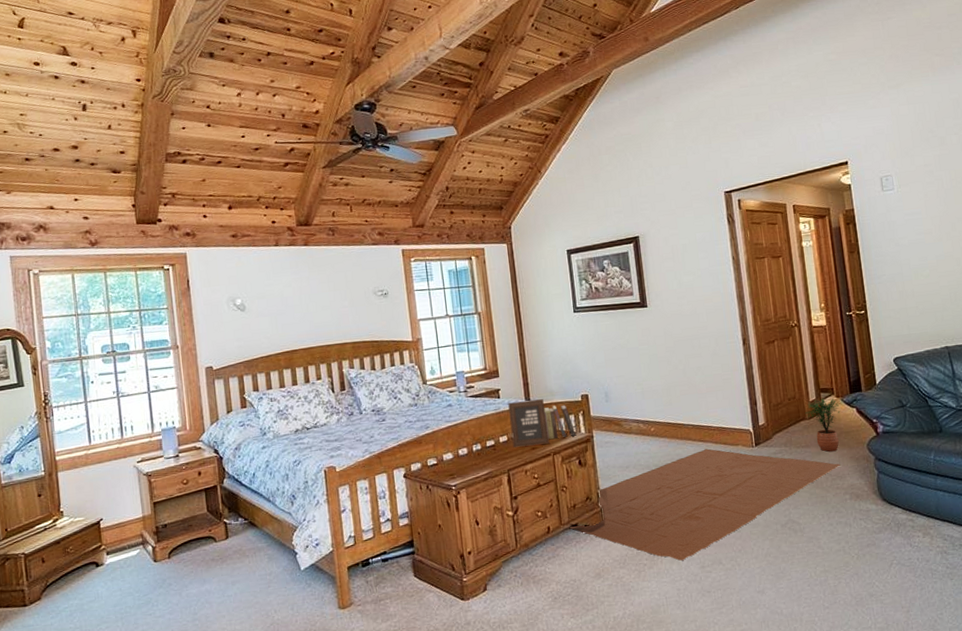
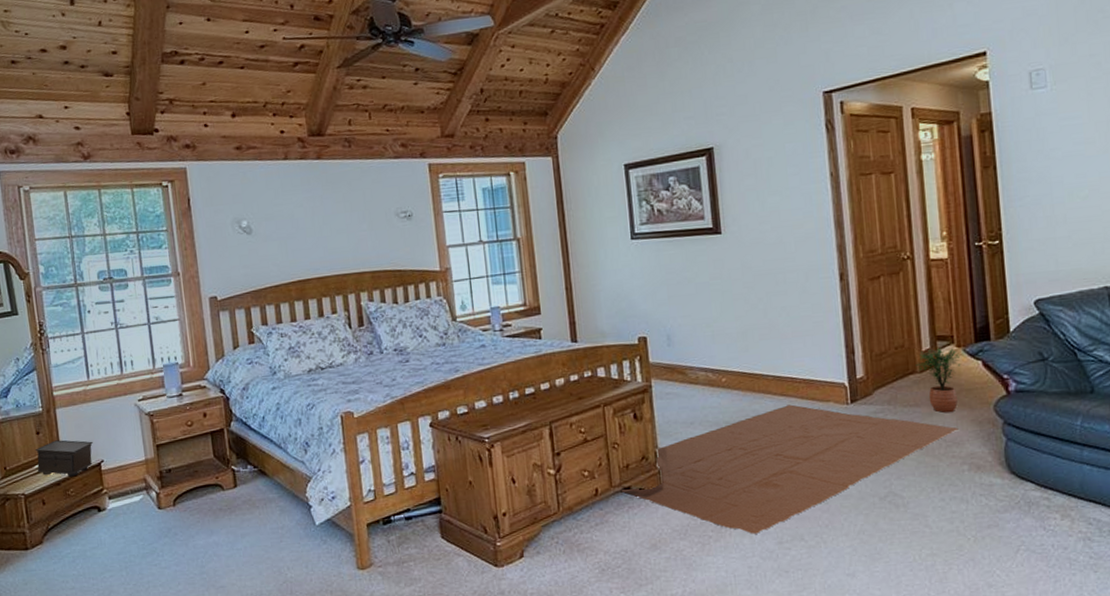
jewelry box: none [36,501,94,536] -> present [35,440,94,477]
picture frame: present [508,399,549,448] -> none [551,341,599,396]
books: present [543,404,577,439] -> none [593,348,632,388]

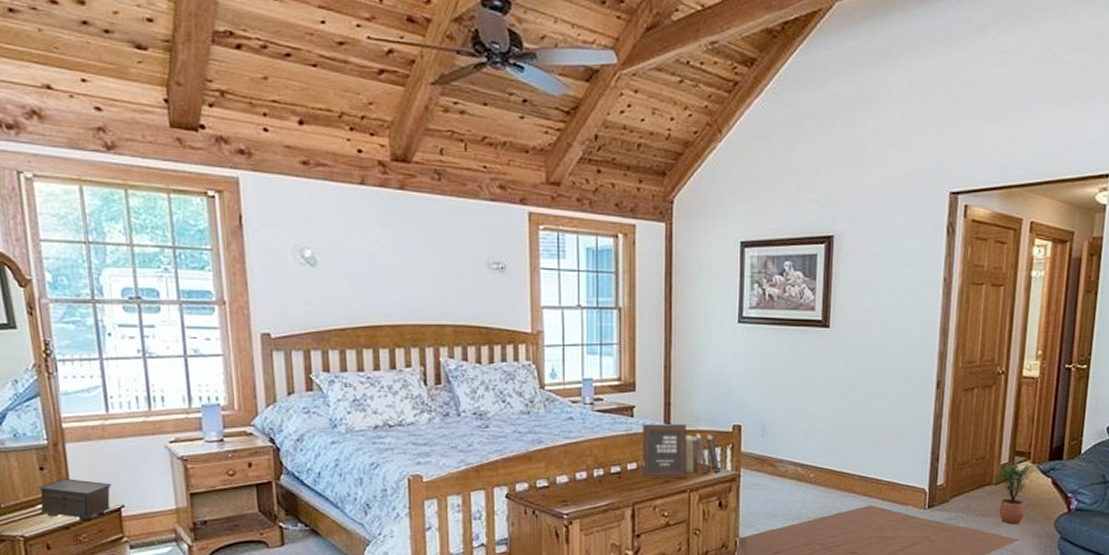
picture frame: none [551,341,599,396] -> present [642,424,687,478]
books: none [593,348,632,388] -> present [685,434,721,472]

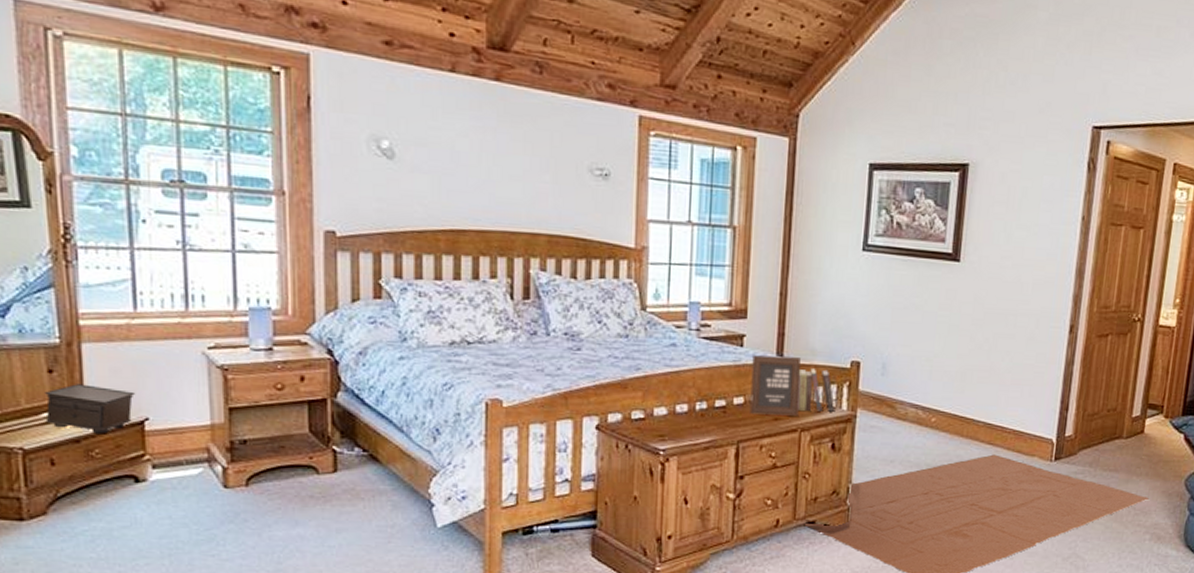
potted plant: present [993,463,1034,524] -> none [1123,415,1166,481]

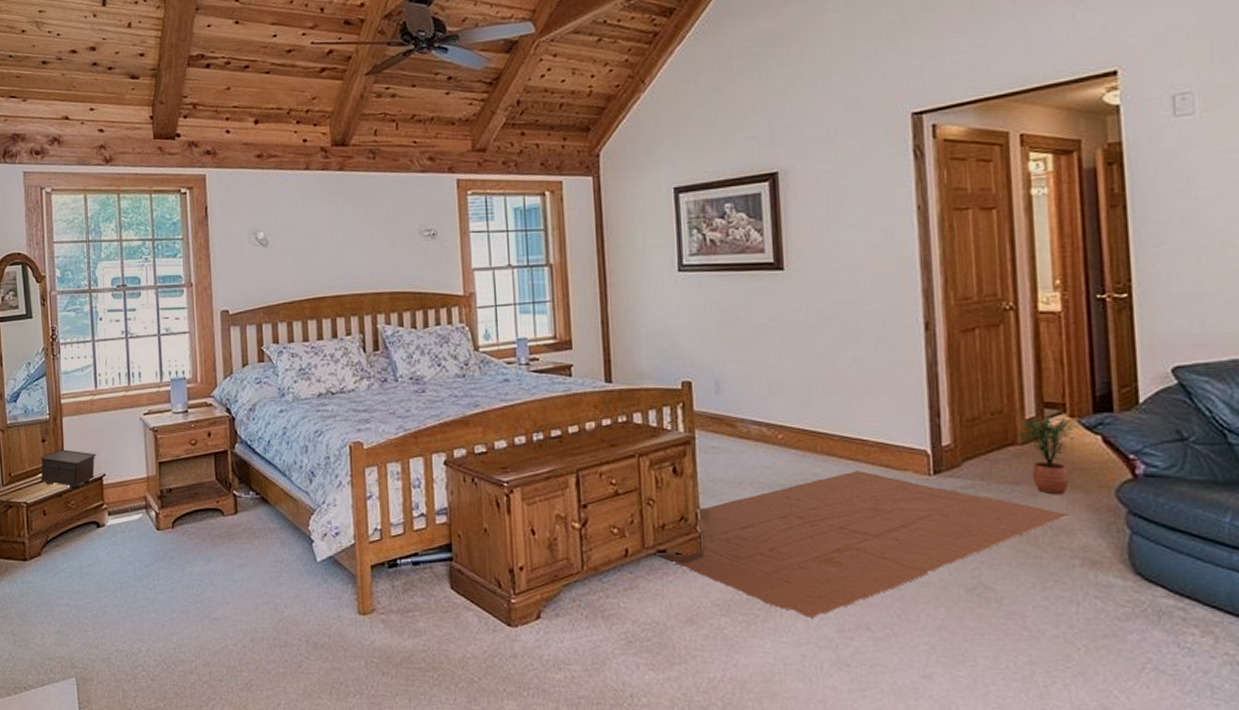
picture frame: present [749,355,801,416] -> none [582,382,634,442]
books: present [797,369,835,412] -> none [629,392,672,435]
potted plant: none [1123,415,1166,481] -> present [1017,416,1075,494]

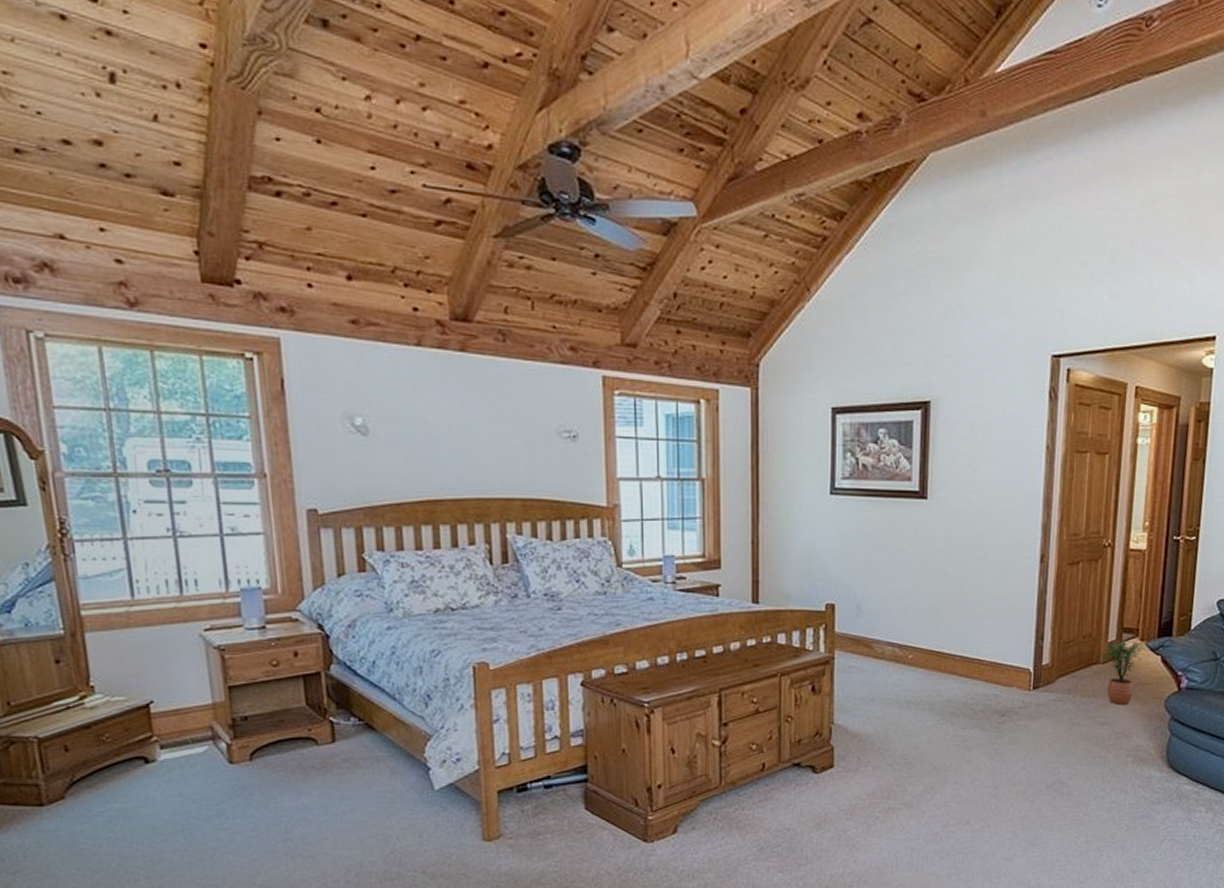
jewelry box: present [39,449,97,489] -> none [53,672,140,719]
area rug: present [656,471,1069,618] -> none [791,687,1129,816]

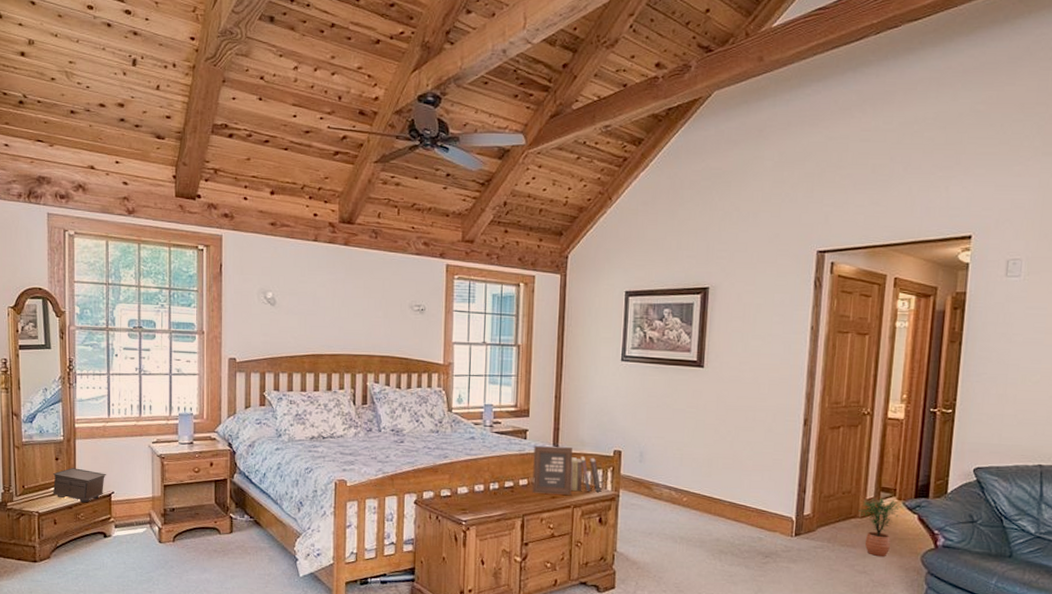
jewelry box: none [53,672,140,719] -> present [52,468,107,503]
picture frame: none [729,604,777,662] -> present [532,446,573,495]
books: none [774,614,813,655] -> present [570,456,602,492]

